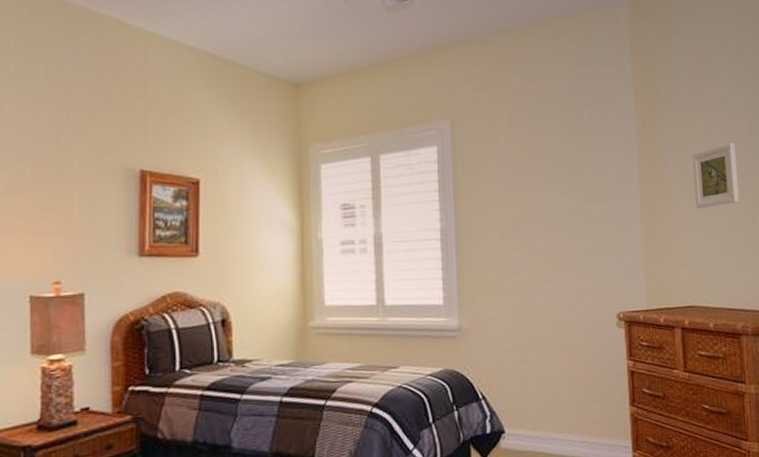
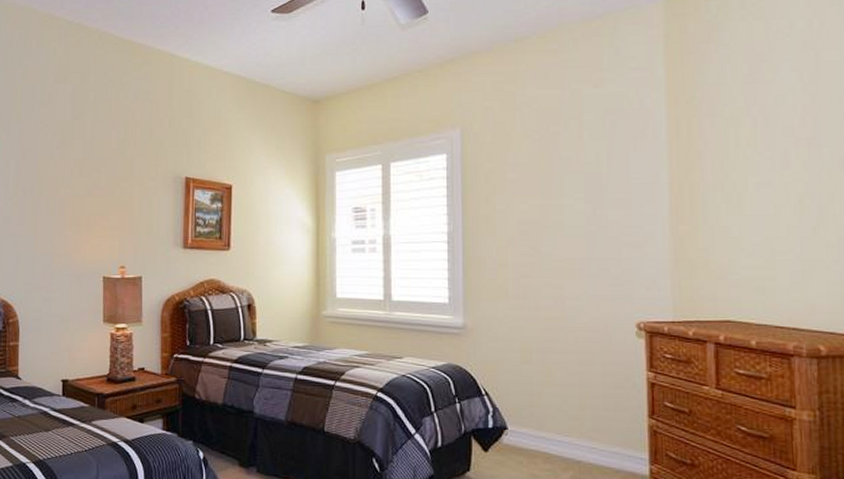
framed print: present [692,143,739,209] -> none [737,146,797,217]

